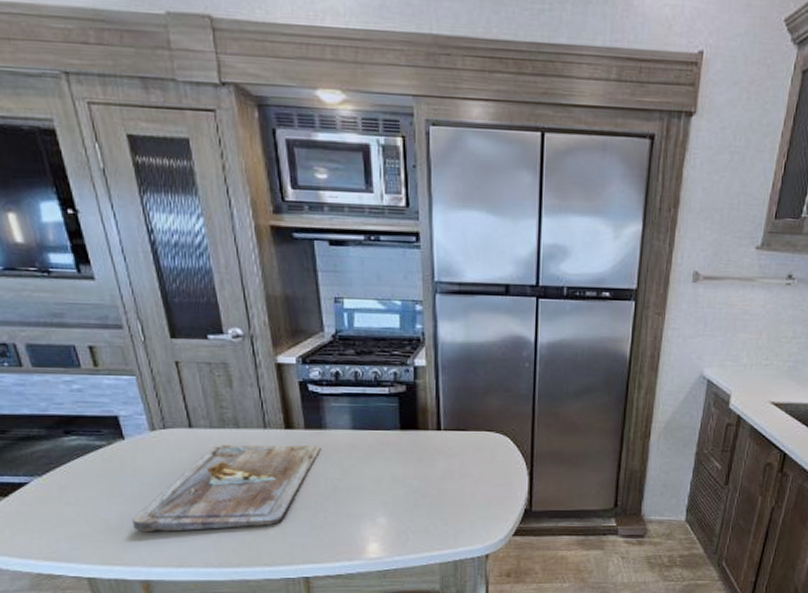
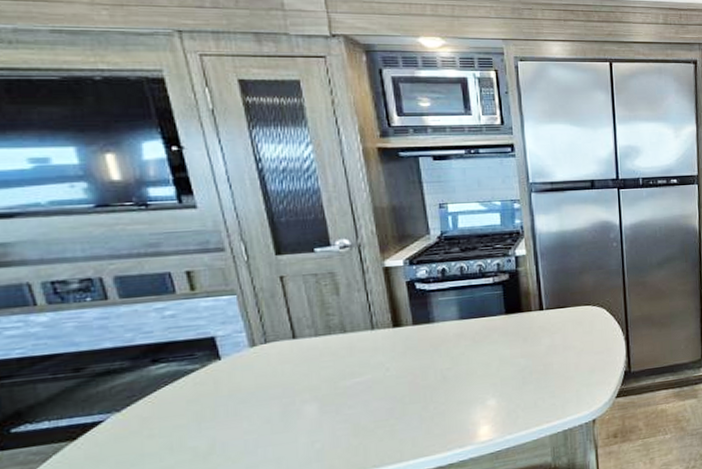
cutting board: present [132,444,321,532] -> none [225,339,430,454]

